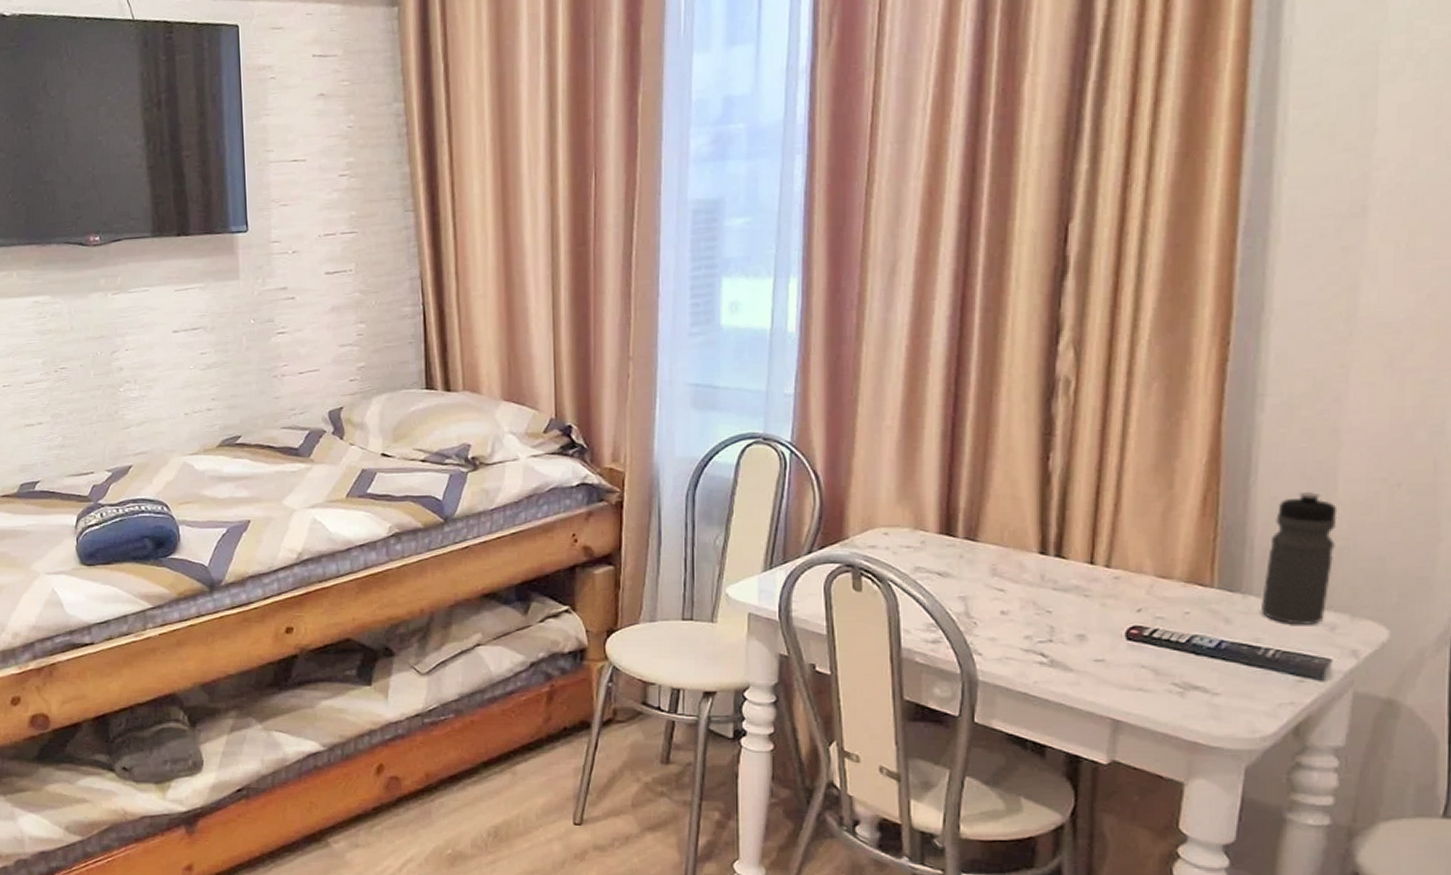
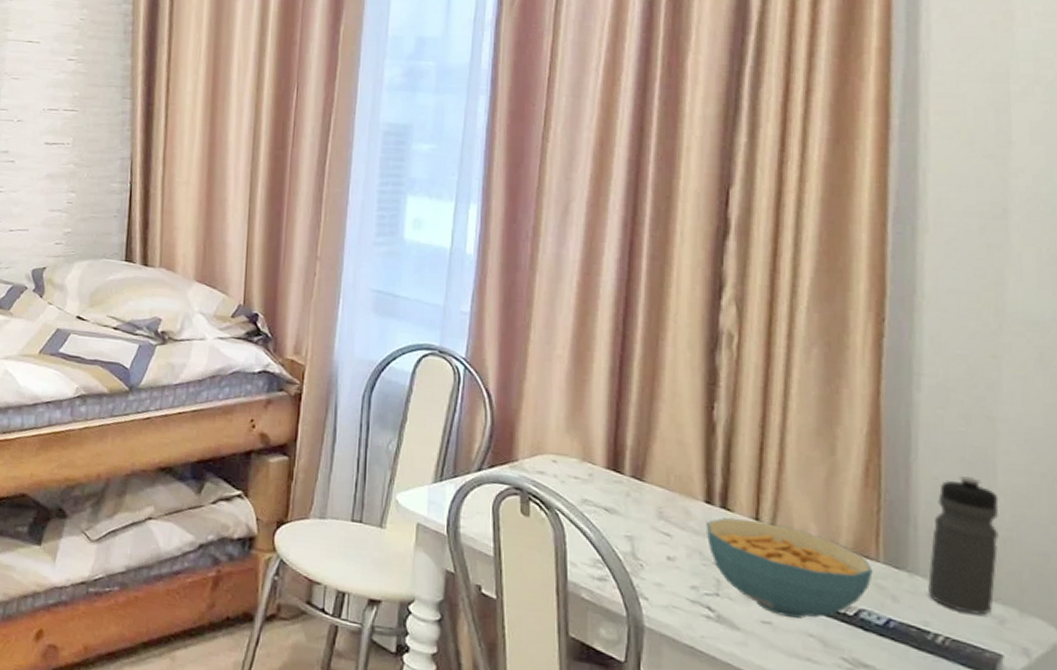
cereal bowl: none [1041,564,1207,652] -> present [707,518,873,619]

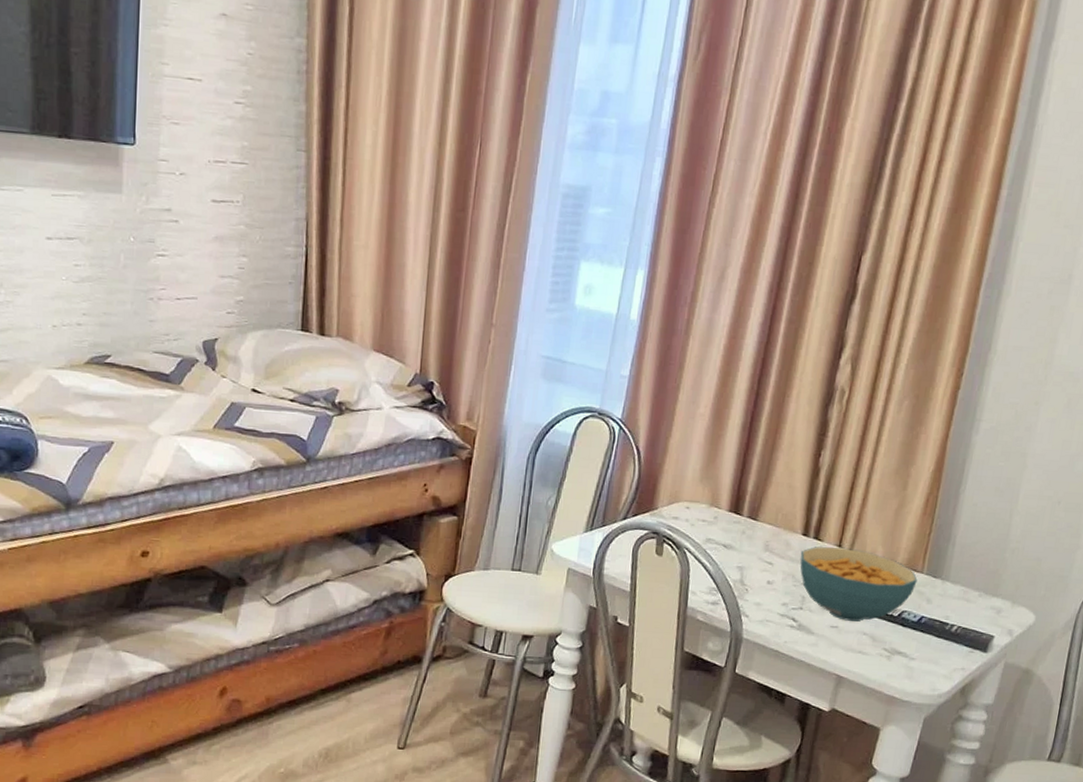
water bottle: present [928,475,999,615] -> none [953,501,1016,608]

